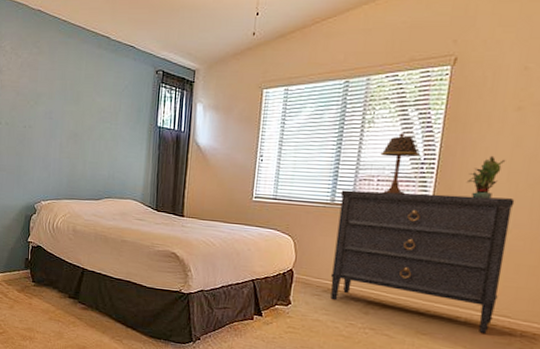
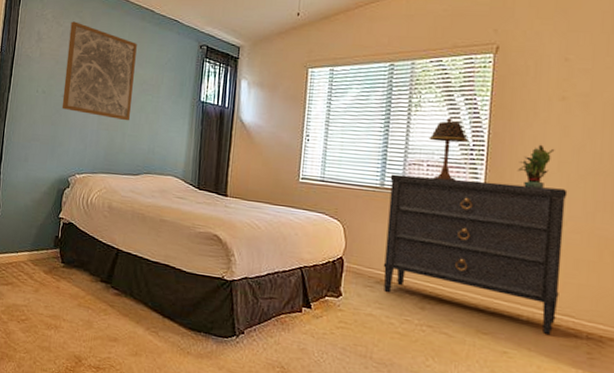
wall art: none [24,52,94,149] -> present [61,21,137,121]

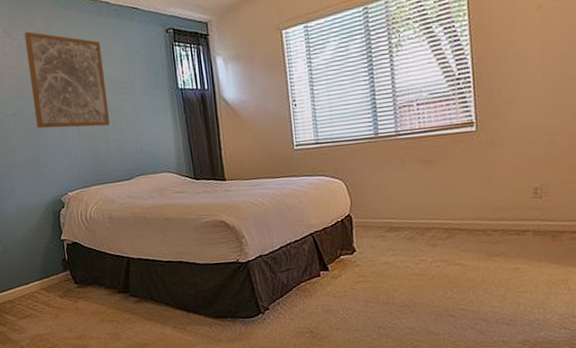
dresser: present [383,174,568,335] -> none [382,99,560,243]
table lamp: present [429,118,468,181] -> none [414,51,453,117]
potted plant: present [517,144,555,189] -> none [504,59,538,105]

